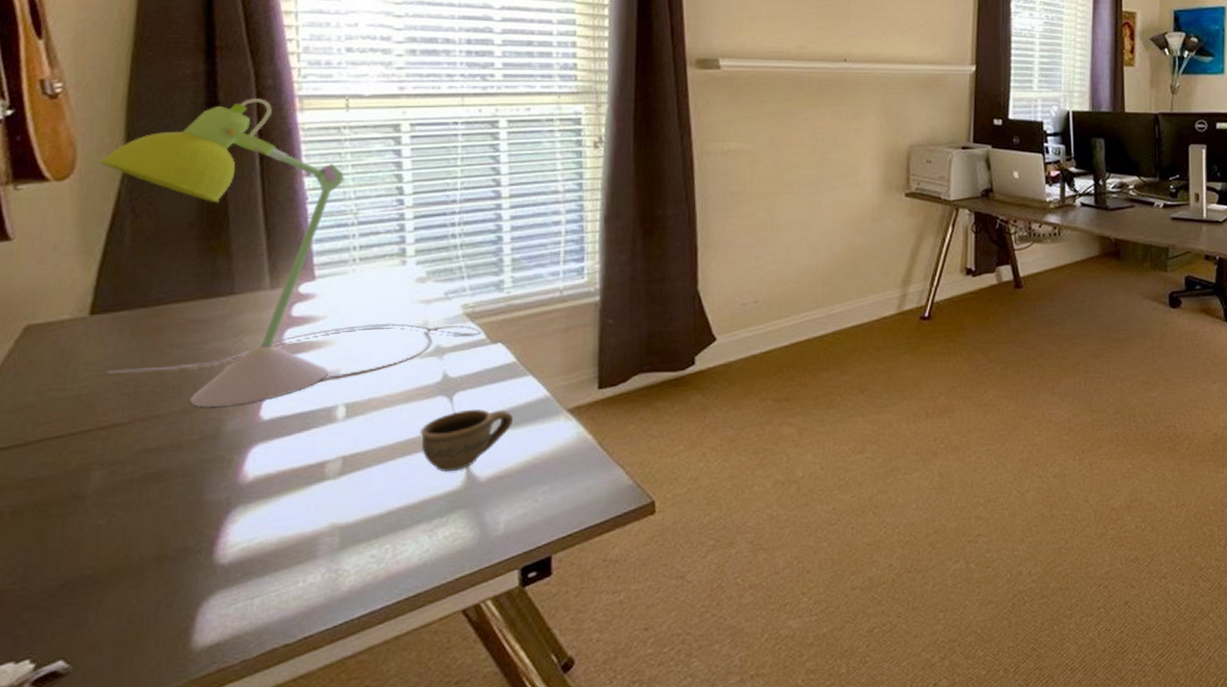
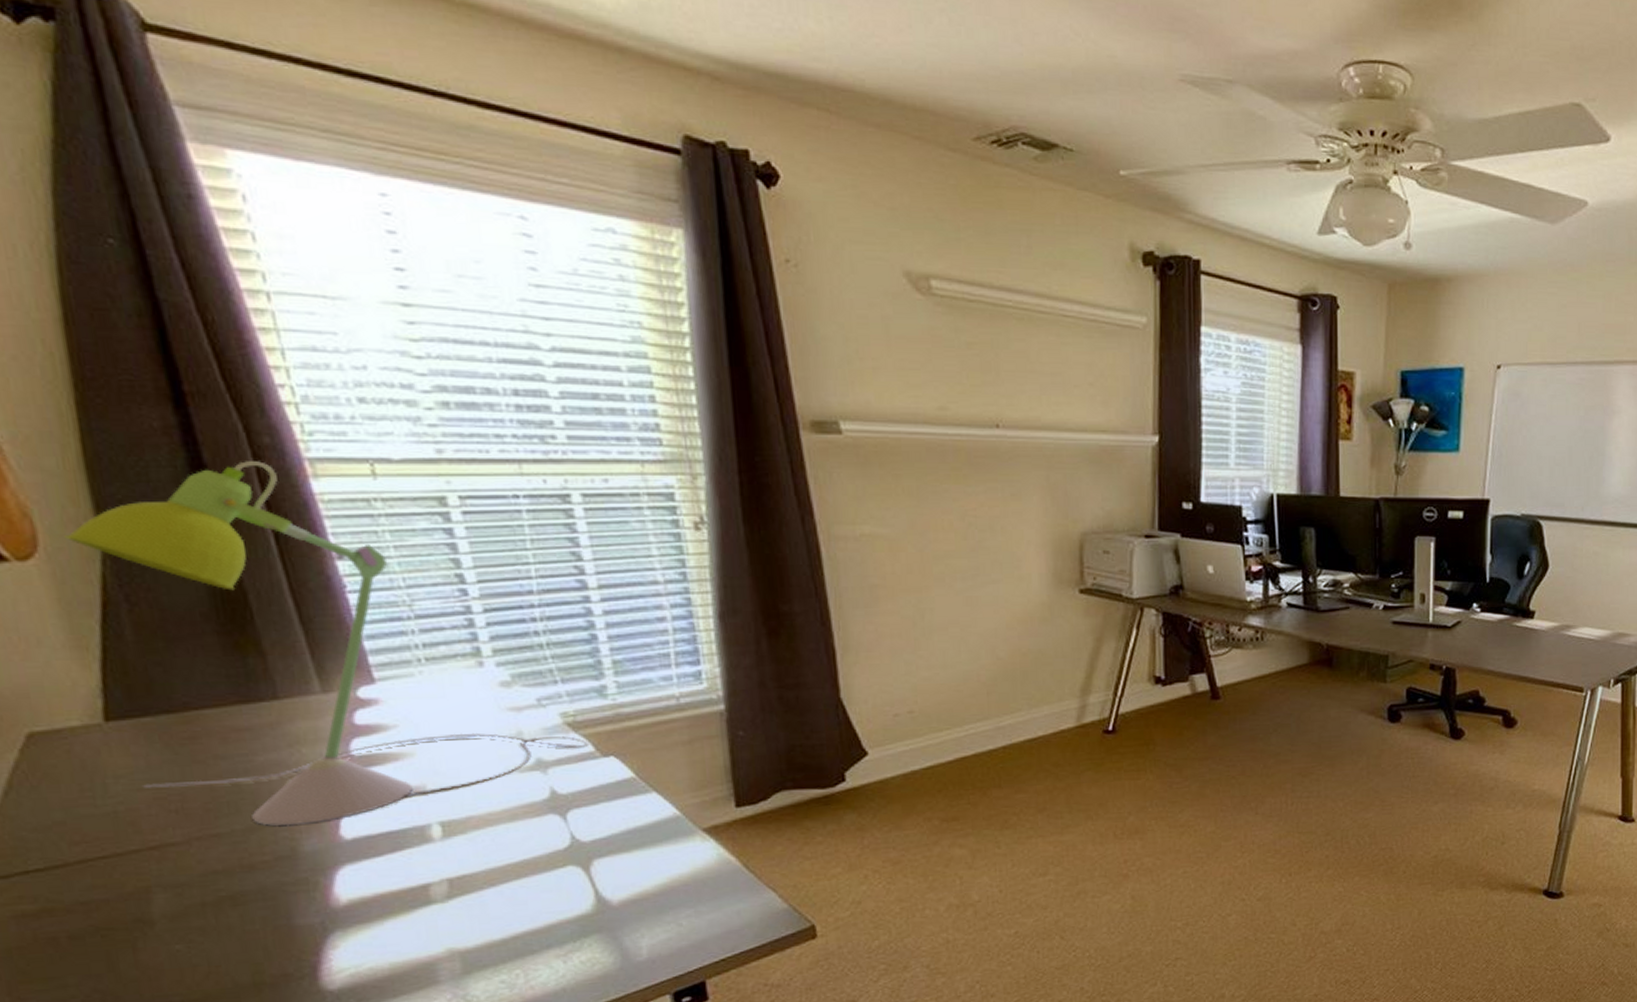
cup: present [420,409,514,472] -> none [534,828,642,896]

